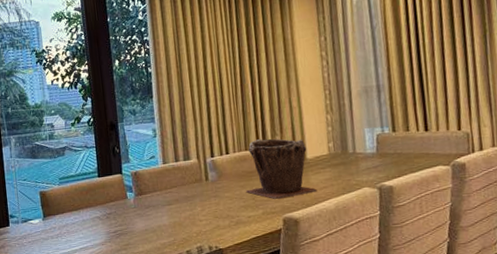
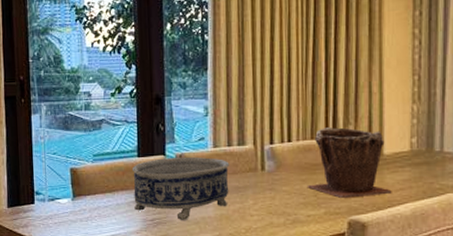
decorative bowl: none [94,173,180,230] -> present [133,156,230,220]

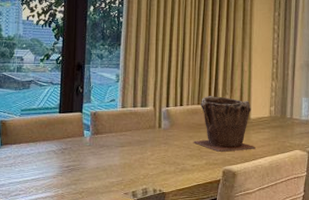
decorative bowl: present [133,156,230,220] -> none [53,114,134,167]

